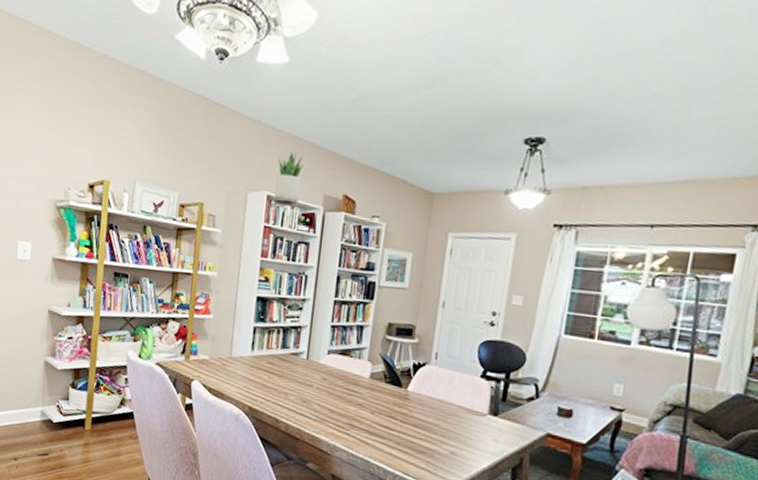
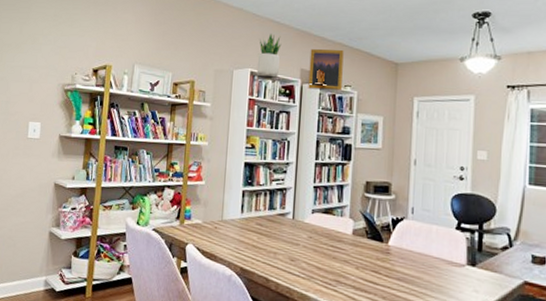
picture frame: none [331,172,374,222] -> present [308,49,344,91]

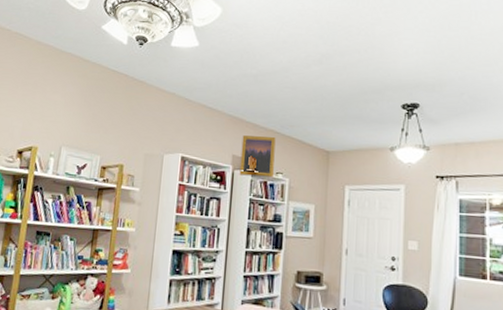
planter: present [256,33,282,79] -> none [187,118,214,165]

